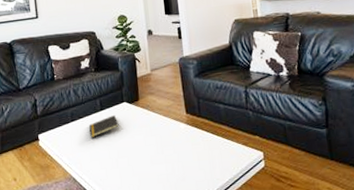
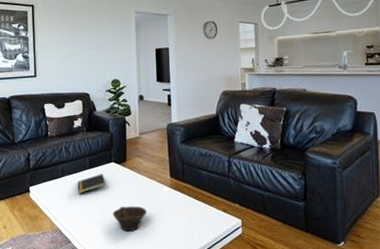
bowl: none [128,146,164,174] -> present [113,206,147,232]

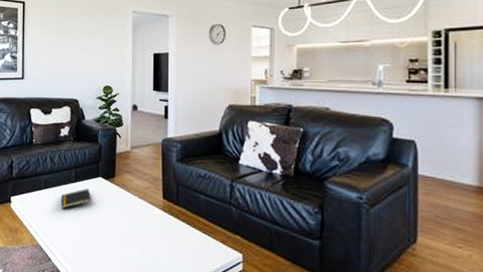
bowl: present [113,206,147,232] -> none [97,226,134,255]

